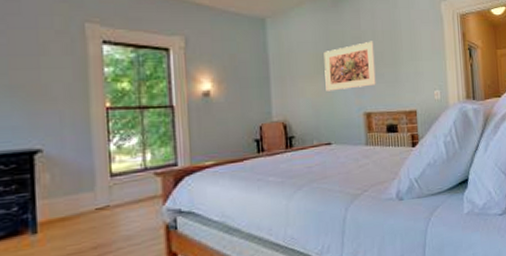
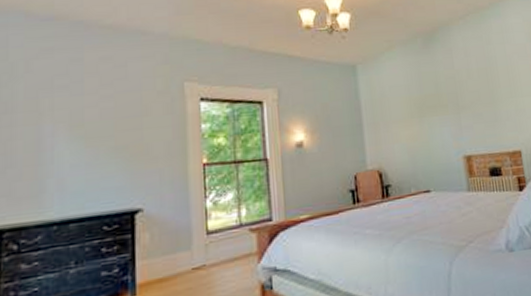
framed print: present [324,41,376,91] -> none [417,80,475,136]

